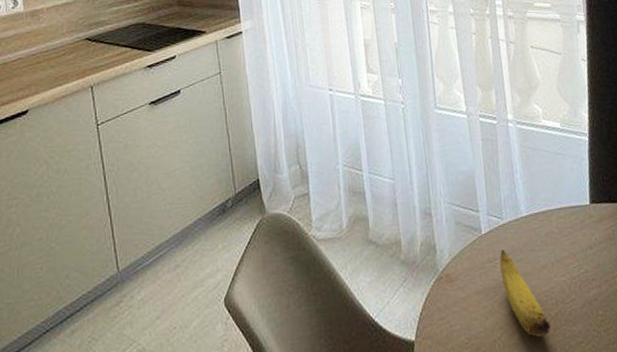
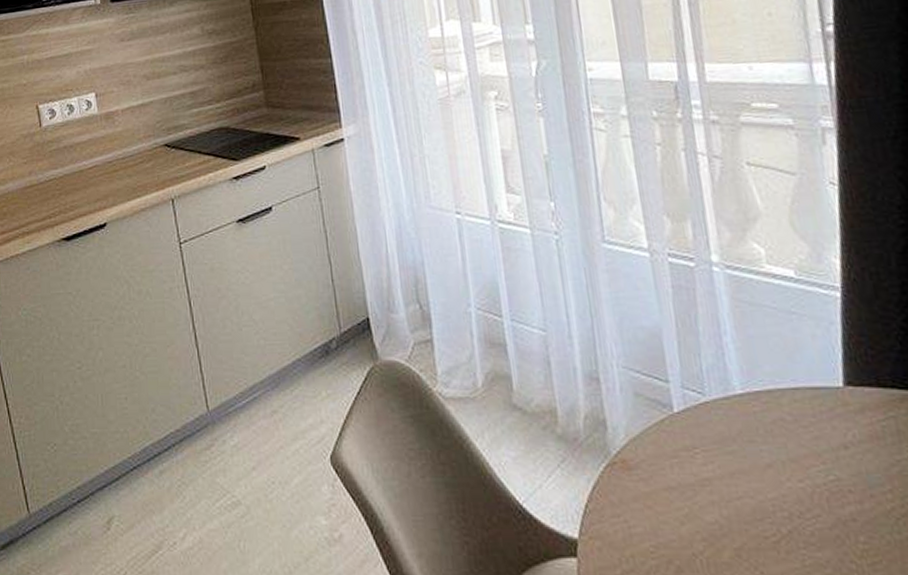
banana: present [499,249,550,337] -> none [700,436,781,558]

